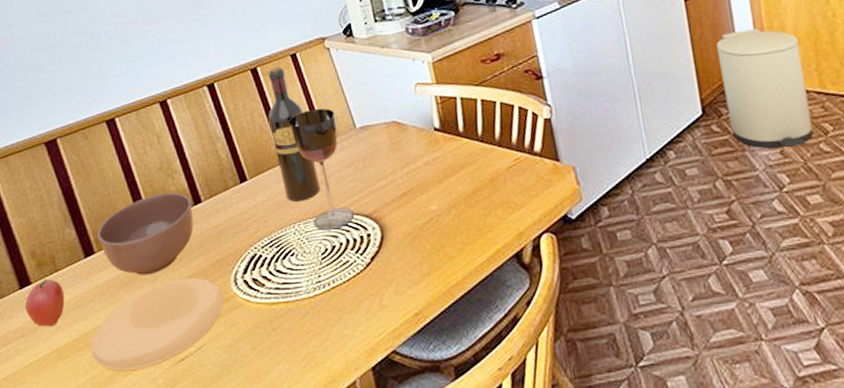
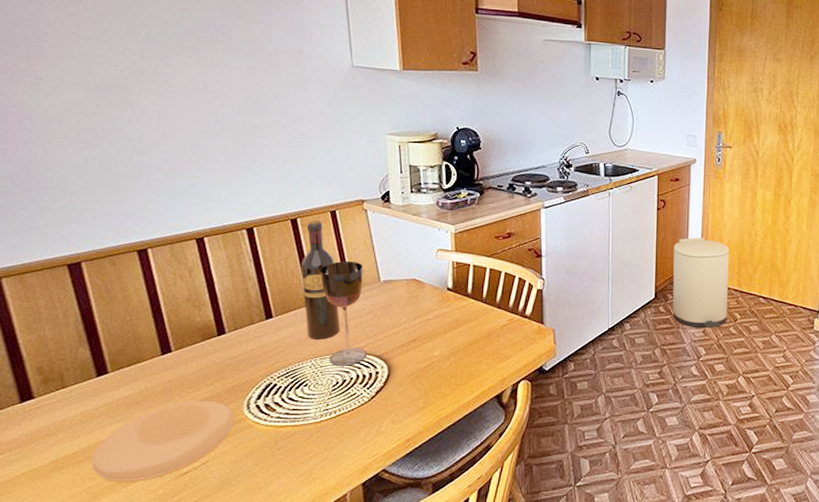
fruit: present [24,279,65,327] -> none [23,394,70,440]
bowl: present [97,193,193,275] -> none [113,323,215,396]

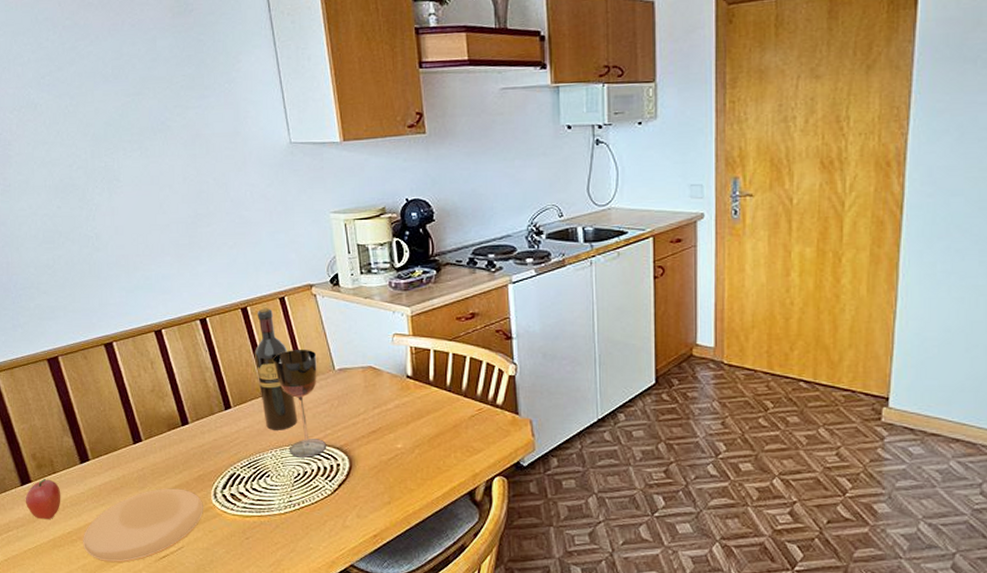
fruit: none [23,394,70,440] -> present [25,479,61,520]
pedal bin: present [672,237,730,328] -> none [677,308,755,419]

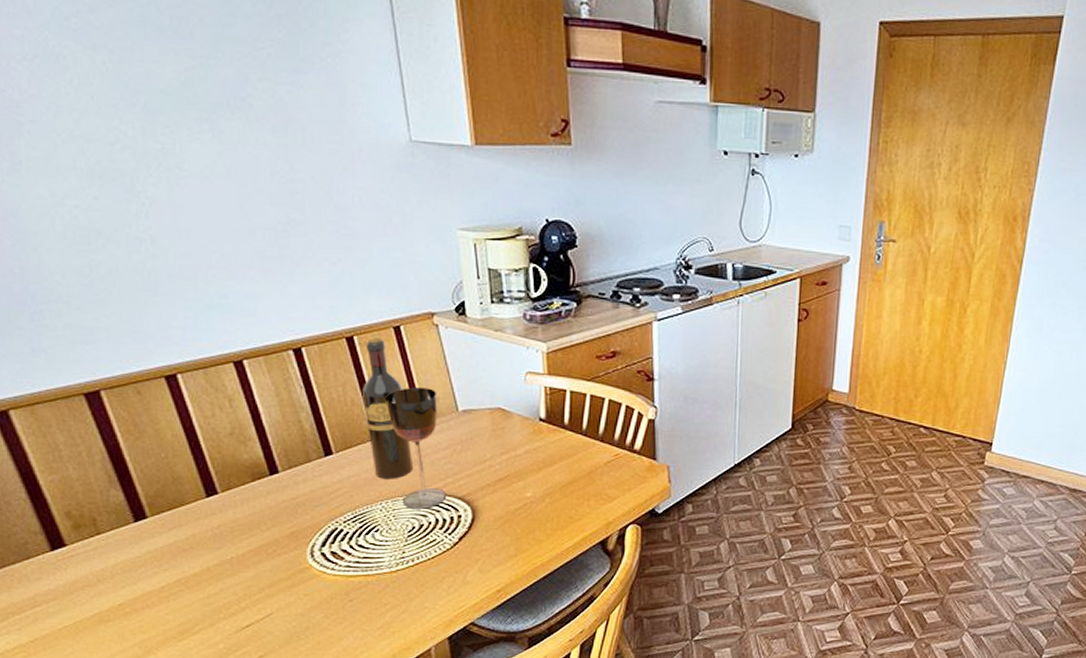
fruit: present [25,479,61,520] -> none [57,542,109,591]
plate: present [83,488,203,563] -> none [140,547,297,637]

